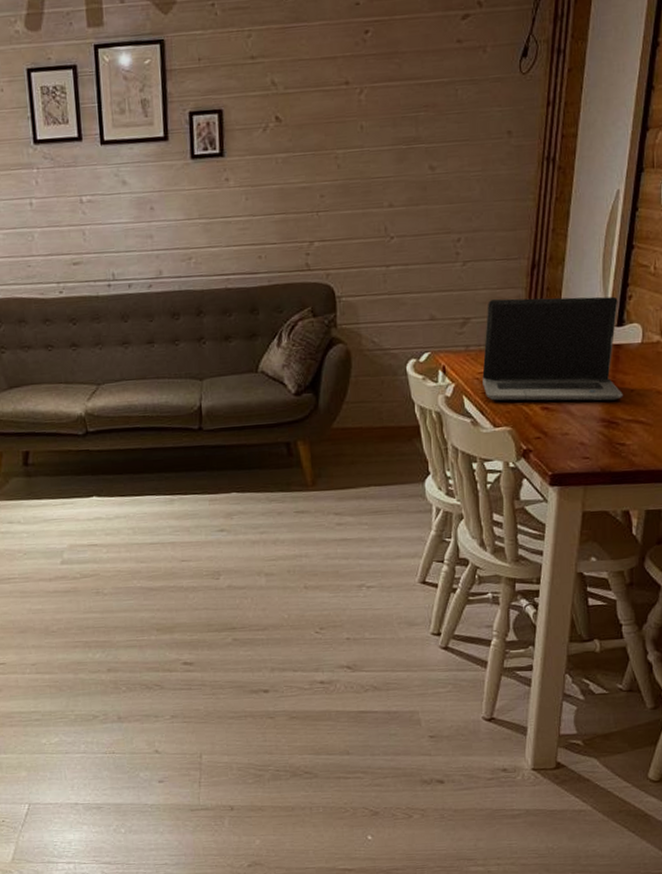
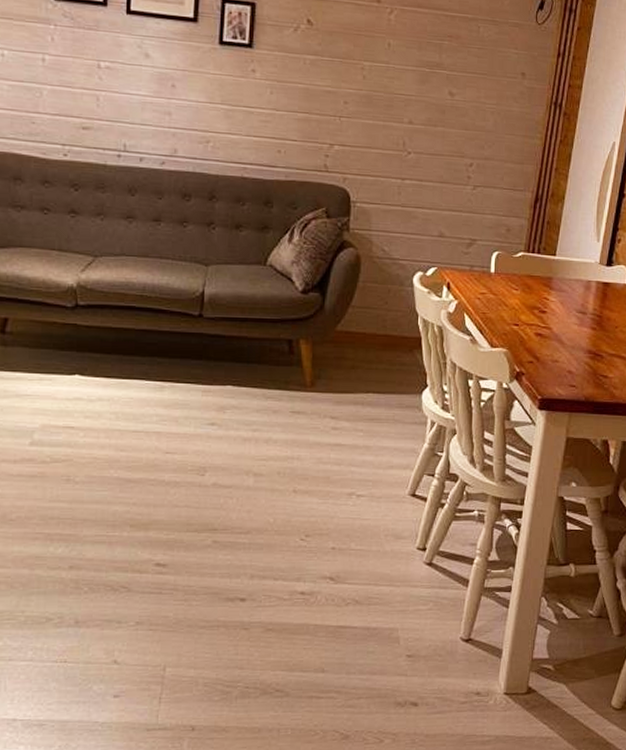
laptop computer: present [482,296,623,401] -> none [483,226,609,334]

